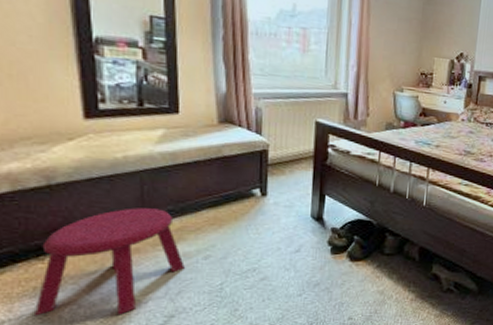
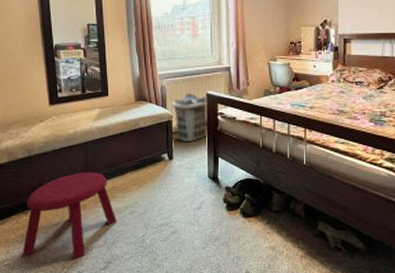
clothes hamper: none [268,119,316,177] -> present [171,93,209,143]

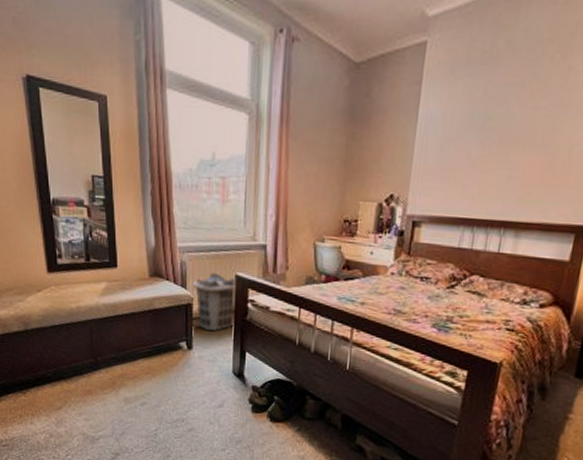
stool: present [22,172,117,260] -> none [22,353,126,448]

